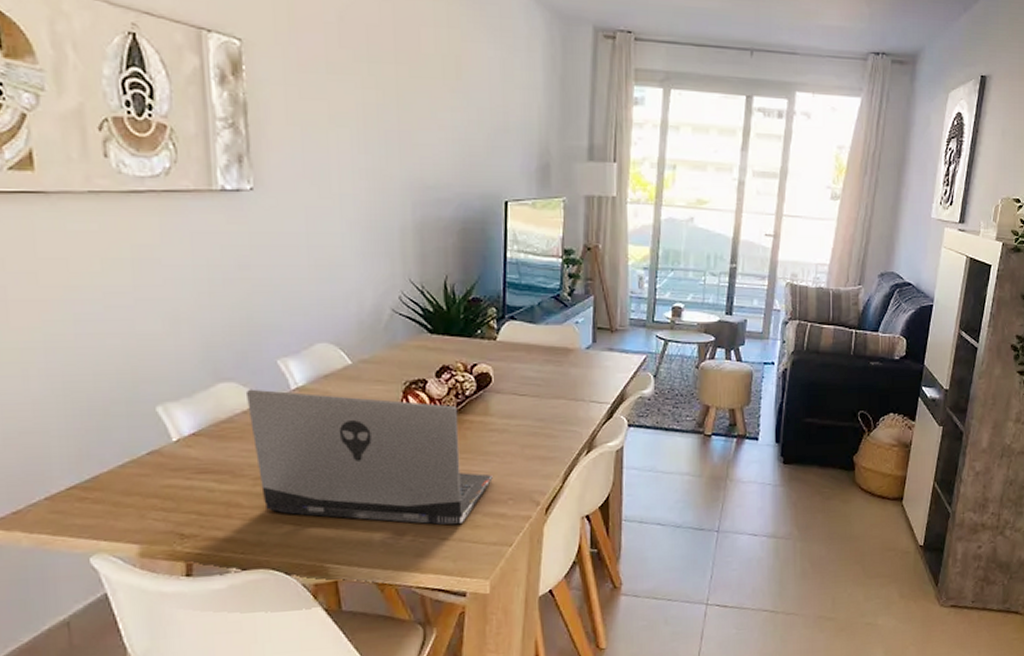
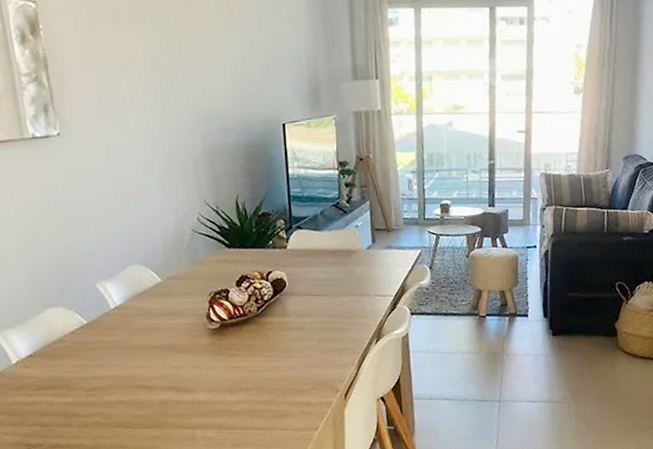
laptop computer: present [245,389,493,525] -> none [71,310,295,419]

